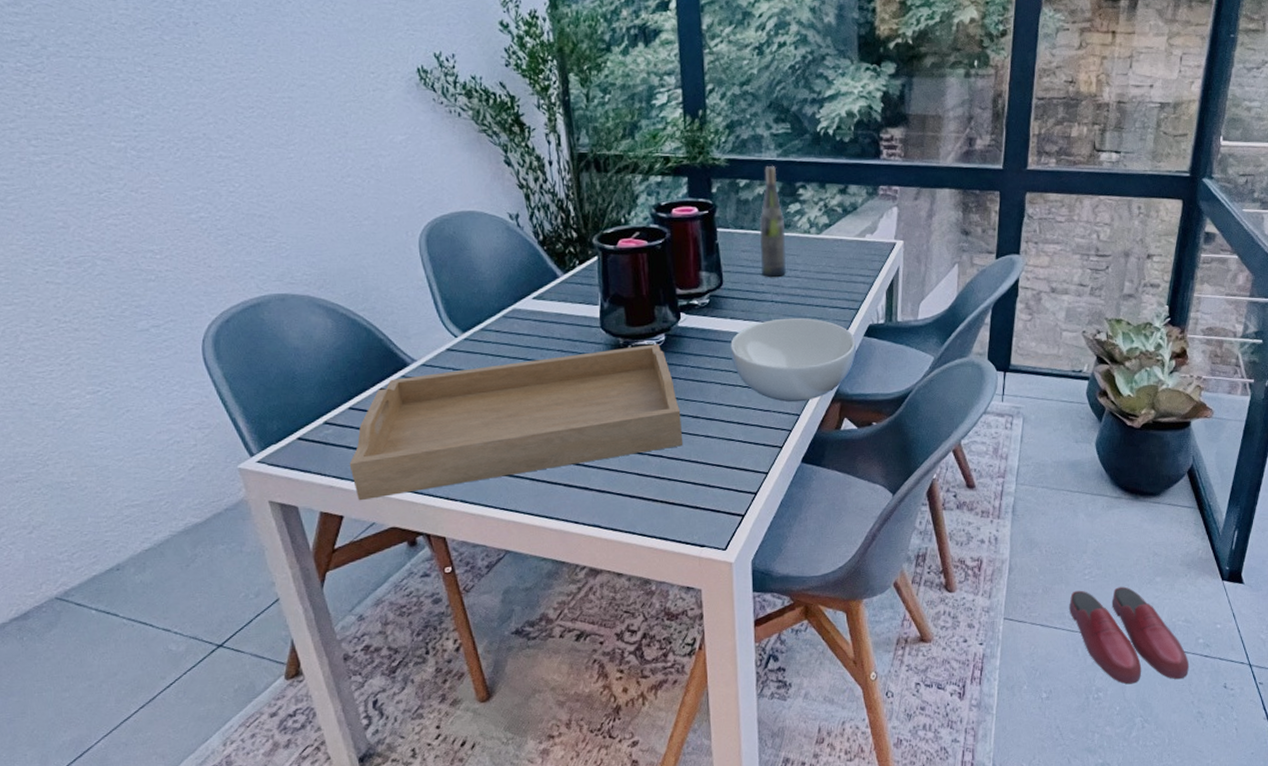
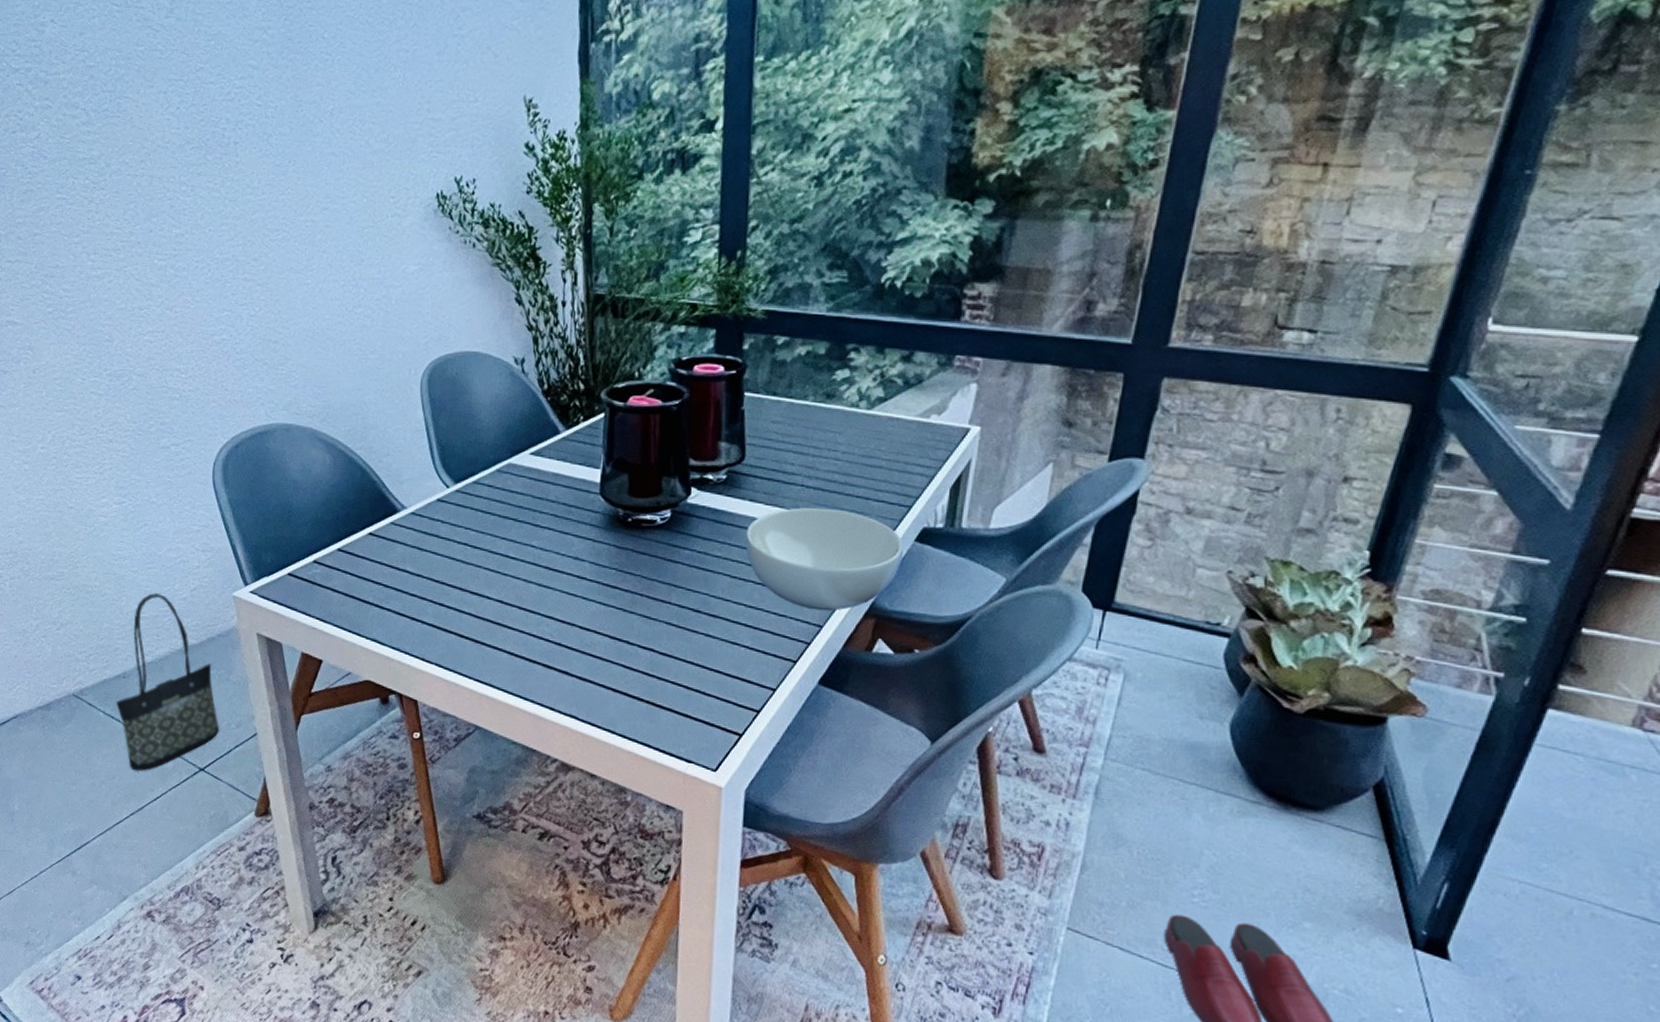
tote bag: none [111,478,236,662] -> present [116,593,219,771]
serving tray: present [349,344,684,501] -> none [332,520,680,648]
wine bottle: present [759,165,786,278] -> none [793,321,829,458]

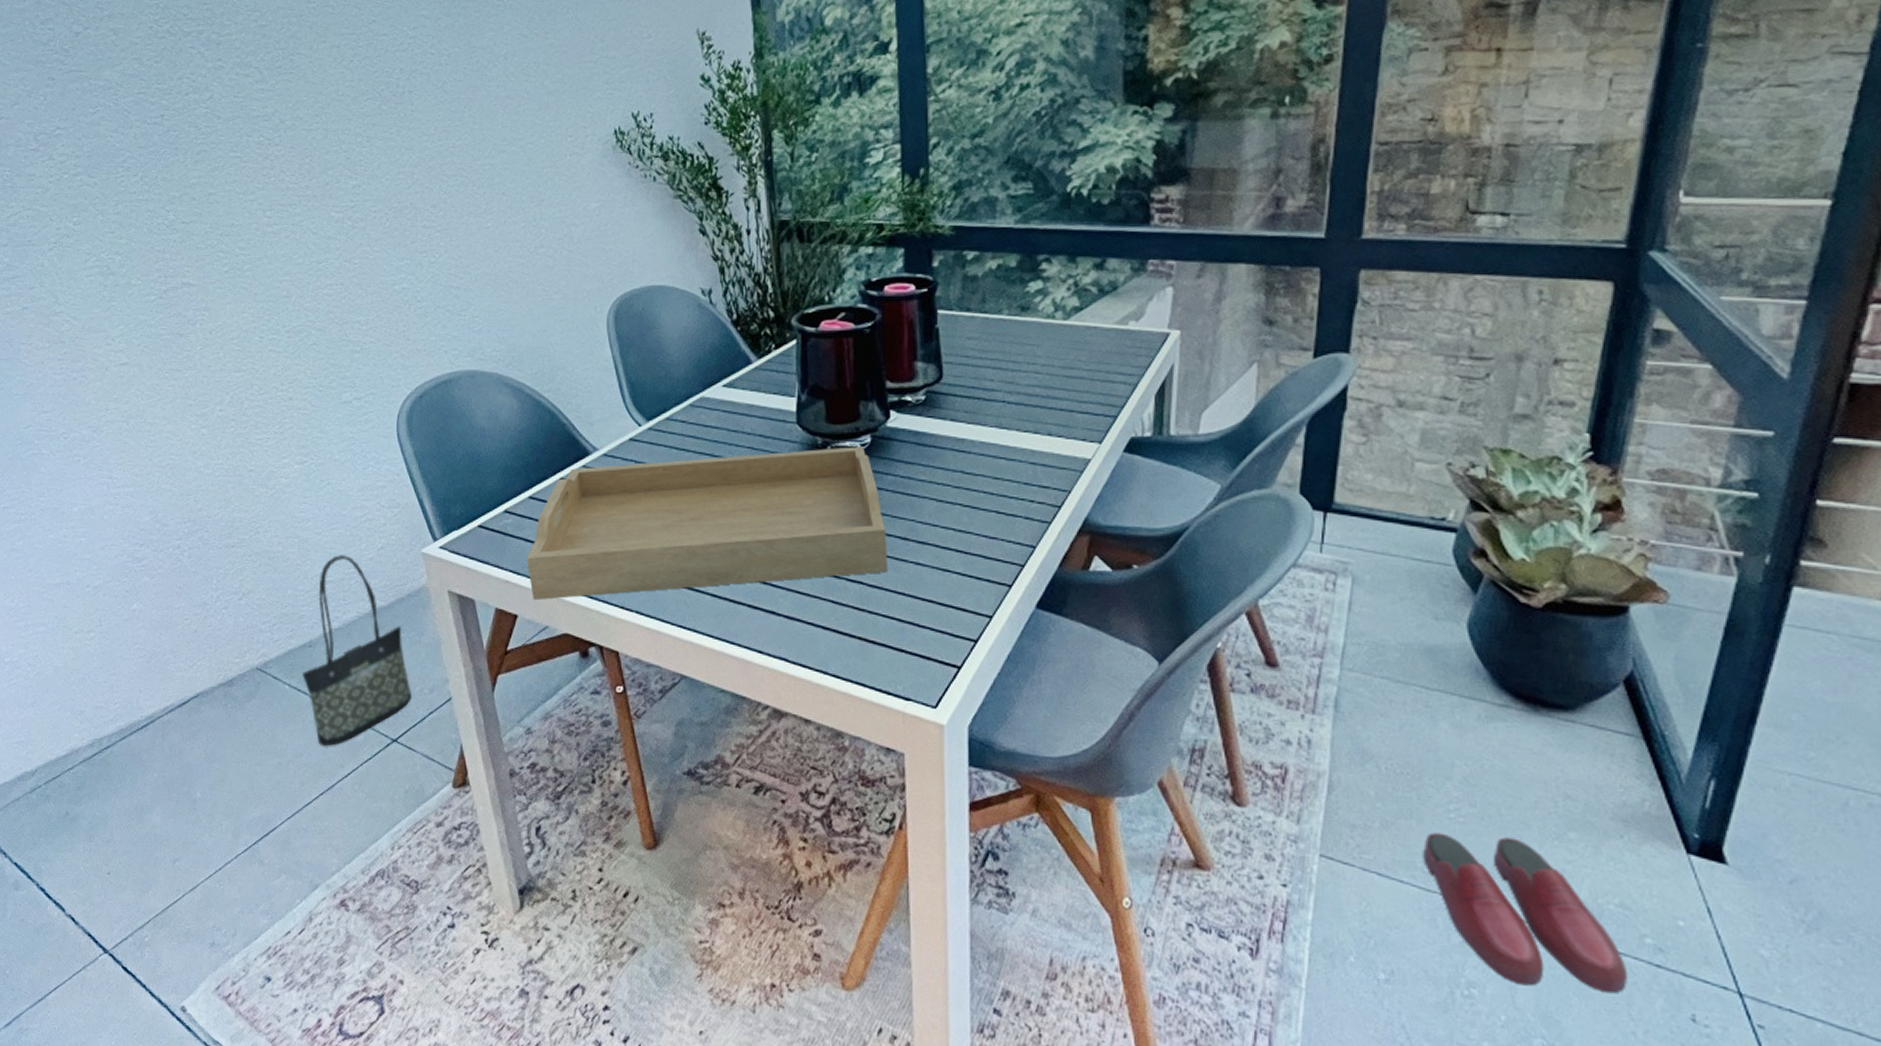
serving tray: none [332,520,680,648] -> present [526,446,889,601]
bowl: present [745,507,905,611] -> none [950,423,1114,531]

